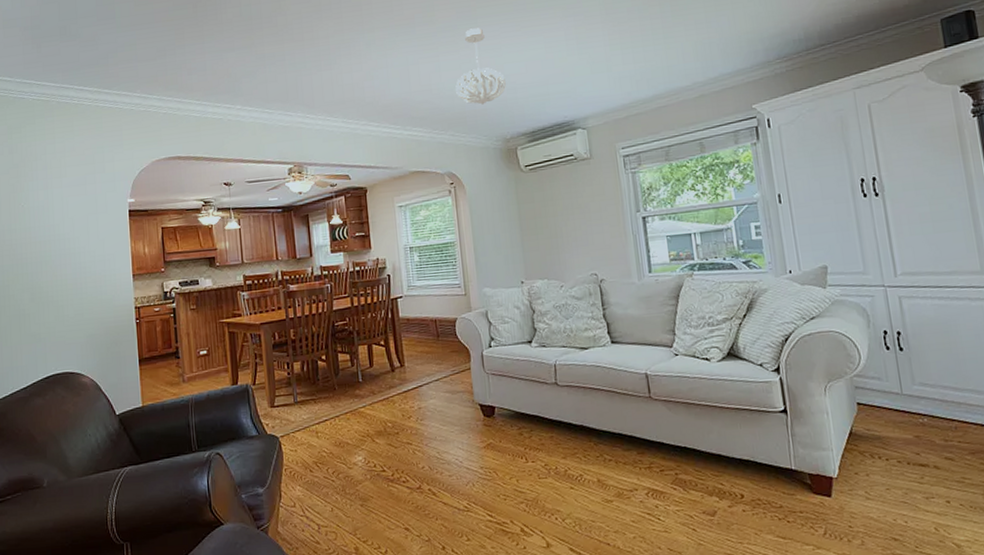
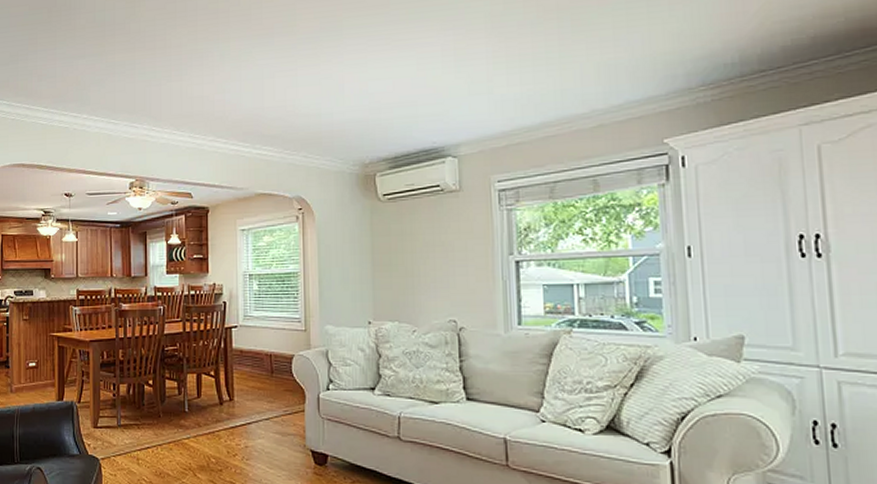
pendant light: present [455,28,506,105] -> none [313,40,369,125]

